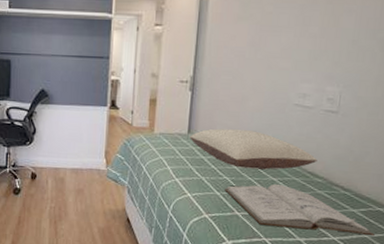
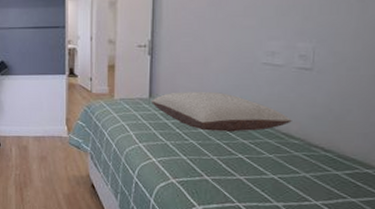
book: present [225,183,375,237] -> none [192,146,364,200]

